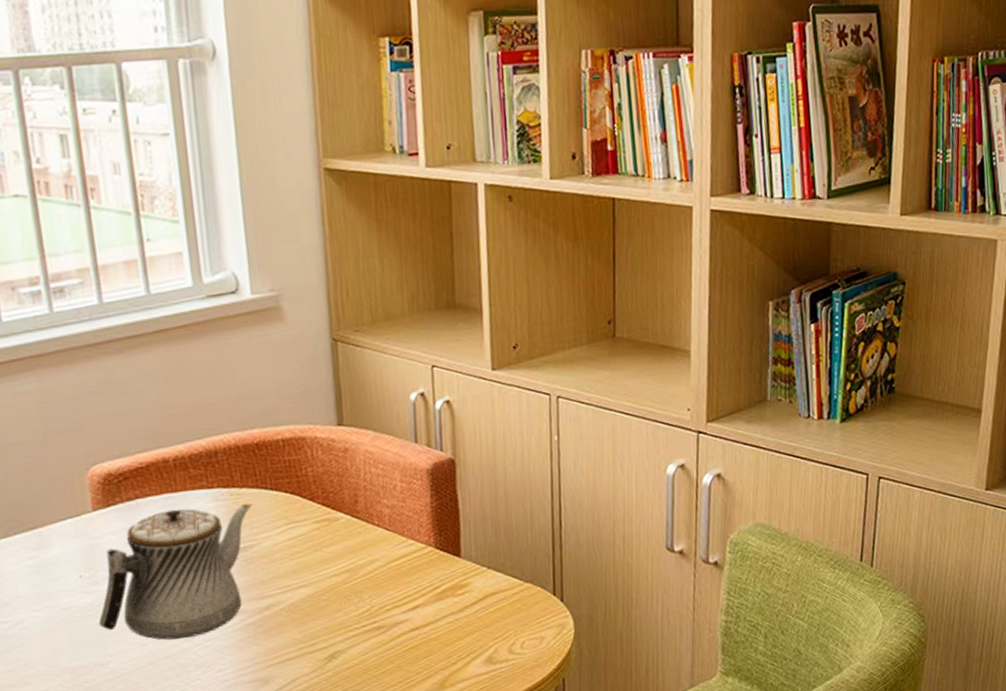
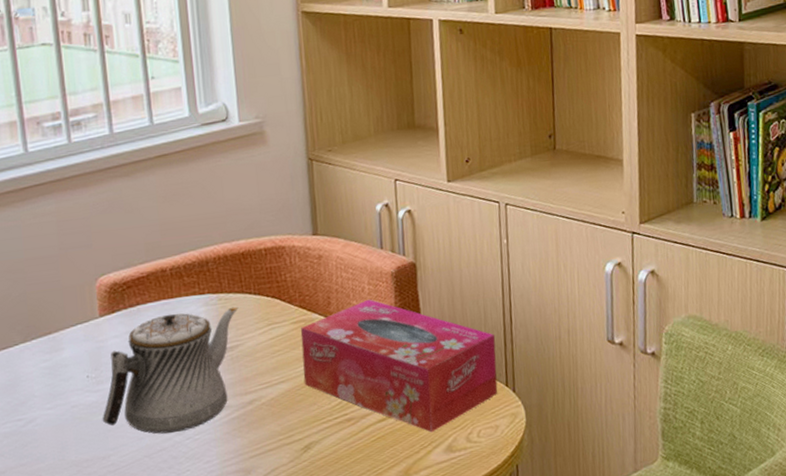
tissue box: none [323,498,544,643] -> present [300,299,498,433]

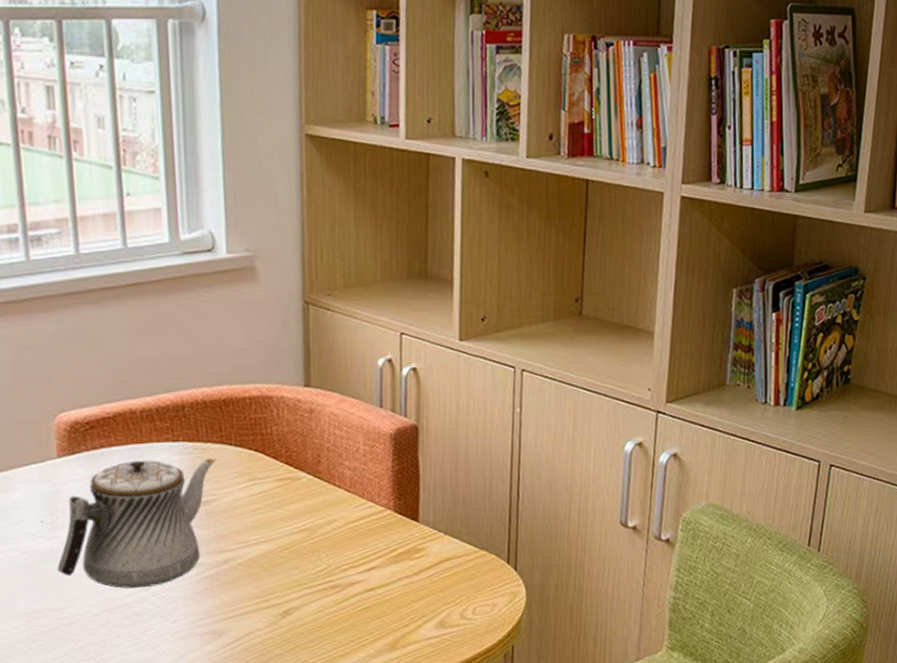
tissue box: present [300,299,498,433] -> none [285,461,500,606]

